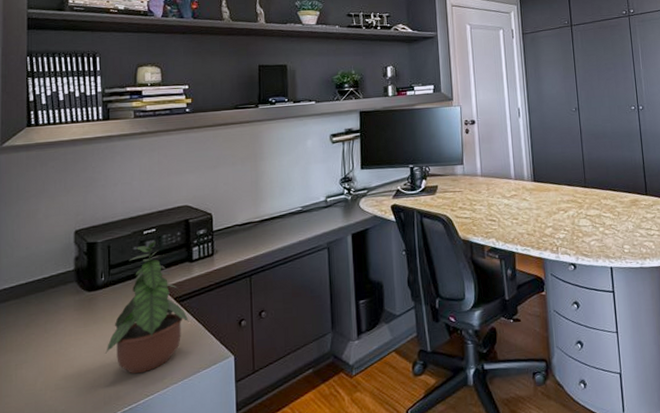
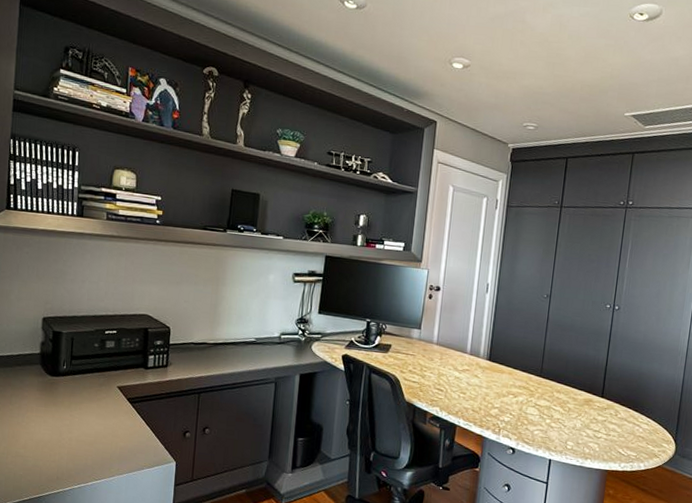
potted plant: present [104,241,189,374] -> none [61,342,139,459]

